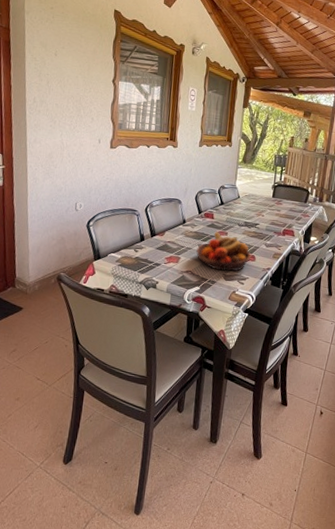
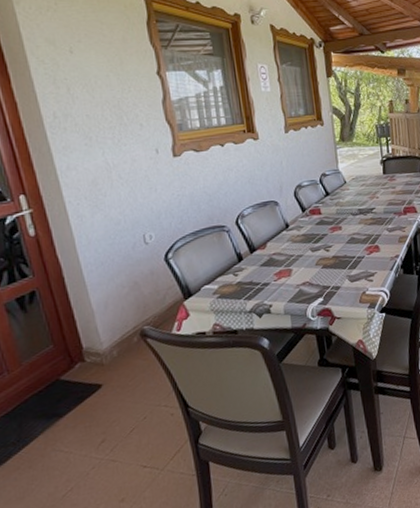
fruit bowl: present [196,232,252,272] -> none [309,228,375,273]

